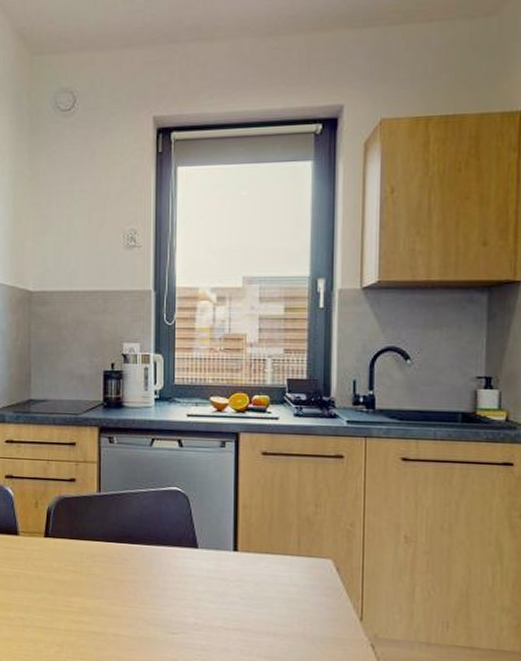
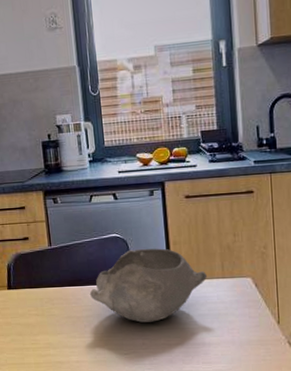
bowl: none [138,508,279,599] -> present [89,248,207,323]

